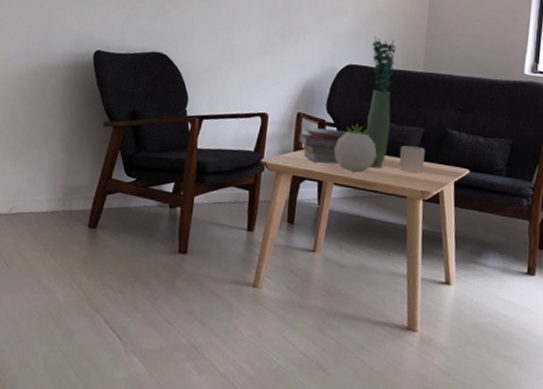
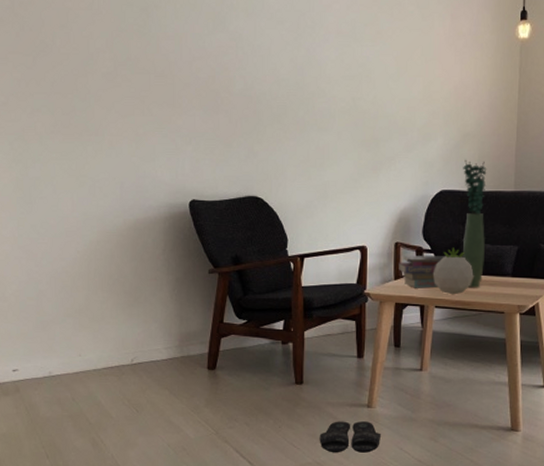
slippers: none [197,299,266,339] -> present [319,421,382,453]
mug: present [399,145,426,174] -> none [495,263,521,290]

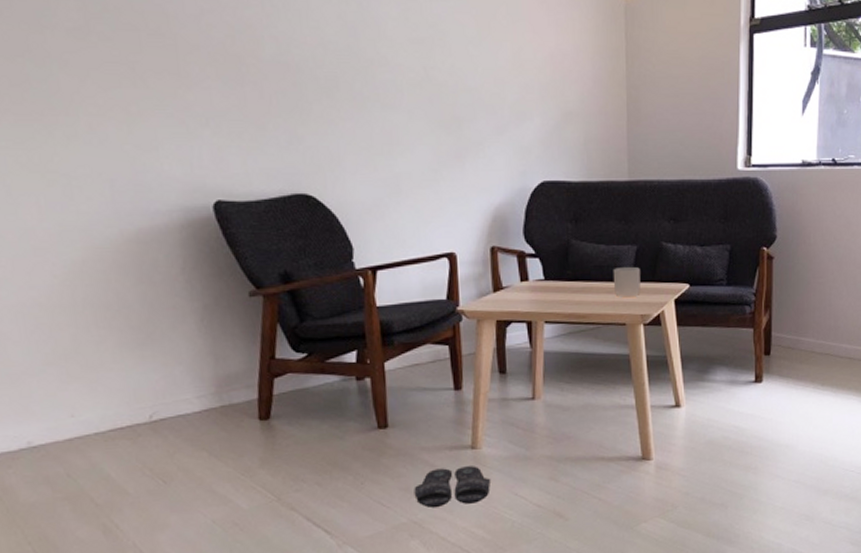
books: present [398,255,445,288] -> none [497,261,553,301]
succulent plant: present [433,247,474,295] -> none [540,250,588,307]
vase: present [463,159,487,288] -> none [567,143,600,297]
mug: none [495,263,521,290] -> present [613,266,642,298]

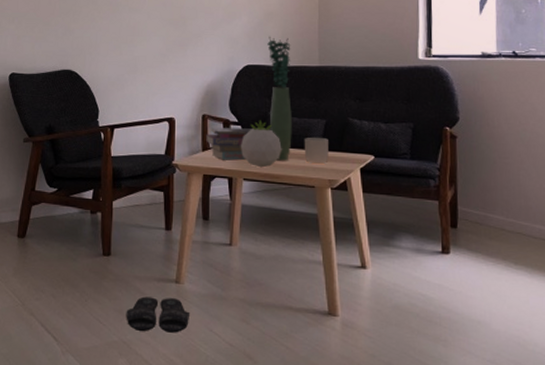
books: none [497,261,553,301] -> present [206,127,253,161]
succulent plant: none [540,250,588,307] -> present [241,120,282,168]
vase: none [567,143,600,297] -> present [267,36,292,161]

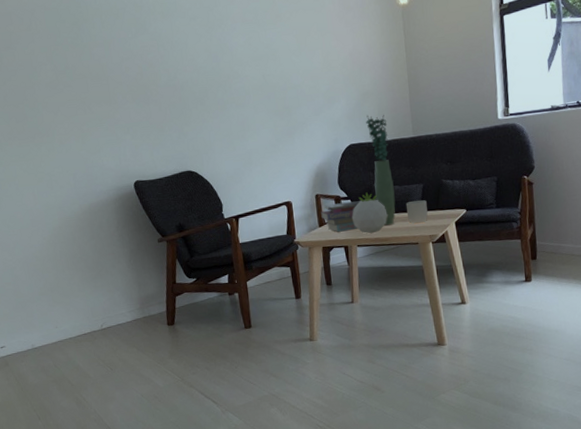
slippers: present [126,296,191,333] -> none [271,353,326,384]

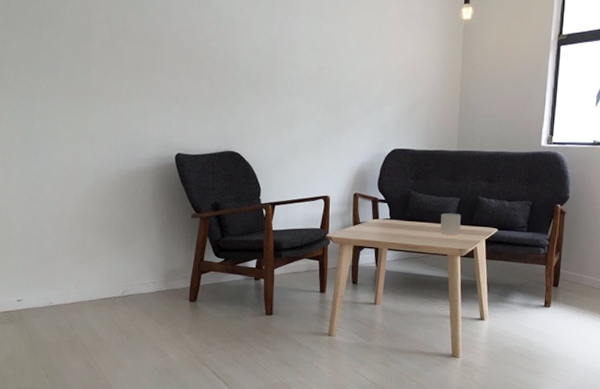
books: present [321,201,361,232] -> none [357,205,397,233]
succulent plant: present [352,192,388,234] -> none [387,198,422,240]
vase: present [366,114,396,226] -> none [412,122,434,234]

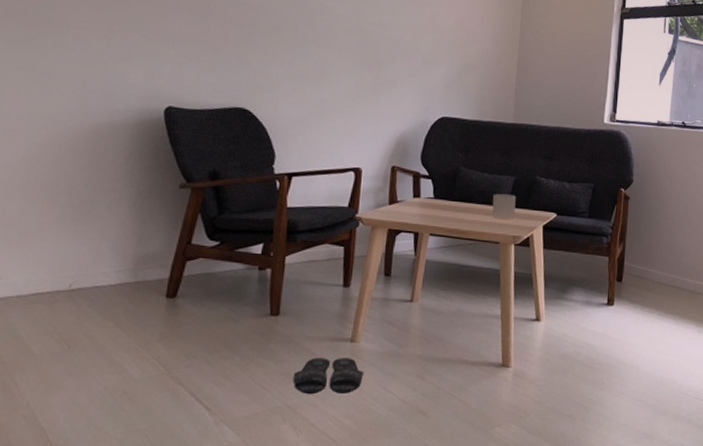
slippers: none [286,347,340,375] -> present [293,357,365,394]

